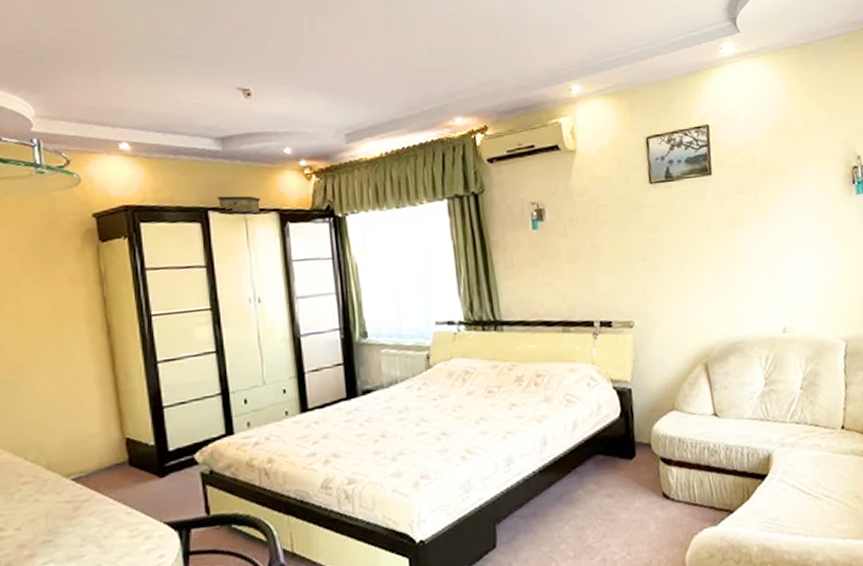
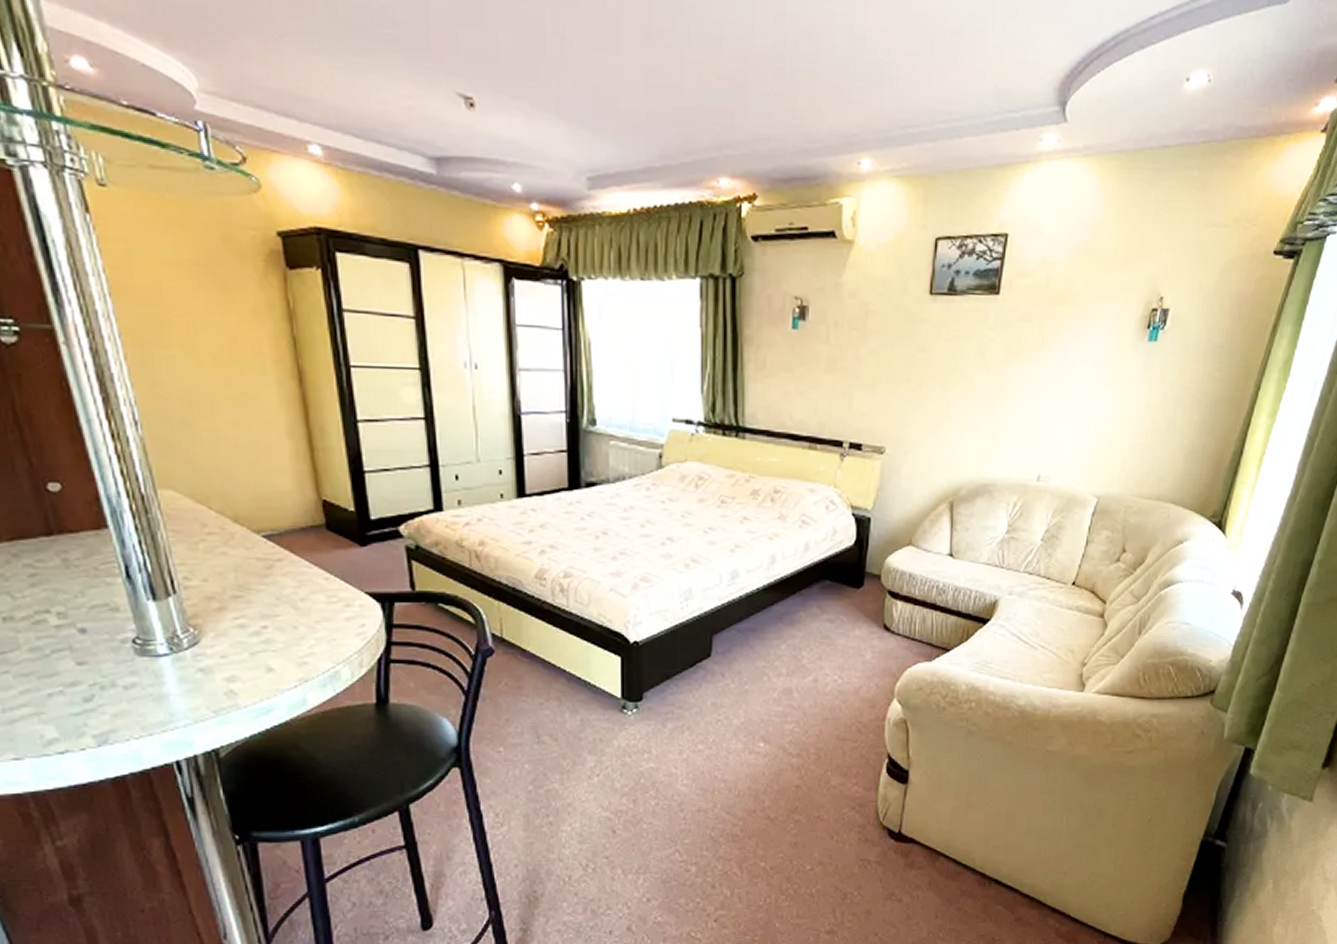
decorative box: present [216,195,262,216] -> none [429,233,483,264]

